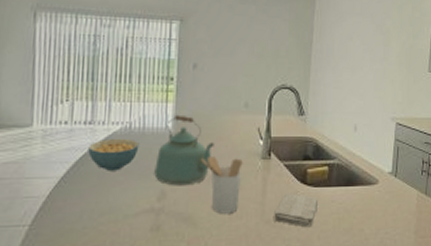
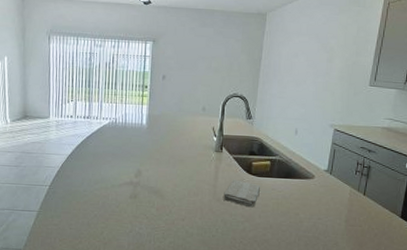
cereal bowl: present [88,138,140,171] -> none [87,129,122,153]
kettle: present [154,114,214,186] -> none [133,114,178,168]
utensil holder: present [201,155,243,214] -> none [168,146,200,191]

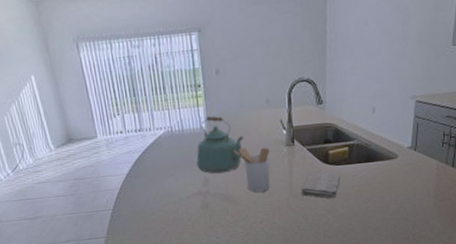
kettle: none [133,114,178,168] -> present [196,115,244,174]
utensil holder: none [168,146,200,191] -> present [234,147,271,193]

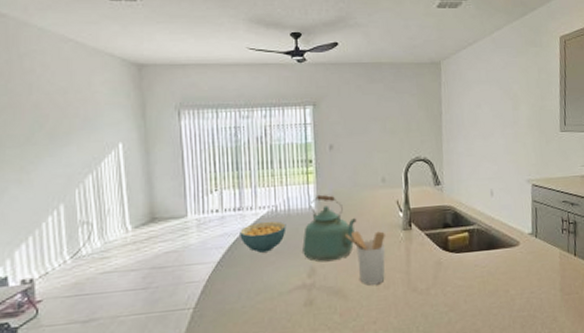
cereal bowl: none [142,140,182,167] -> present [240,221,287,253]
washcloth: present [301,172,340,199] -> none [420,260,461,293]

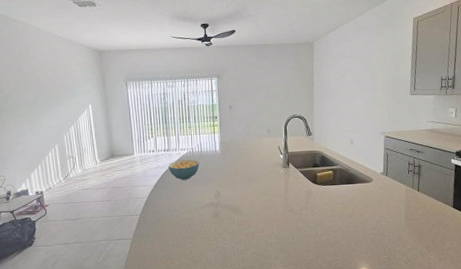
kettle: present [302,194,357,262] -> none [211,141,249,188]
utensil holder: present [346,230,386,286] -> none [241,167,270,206]

